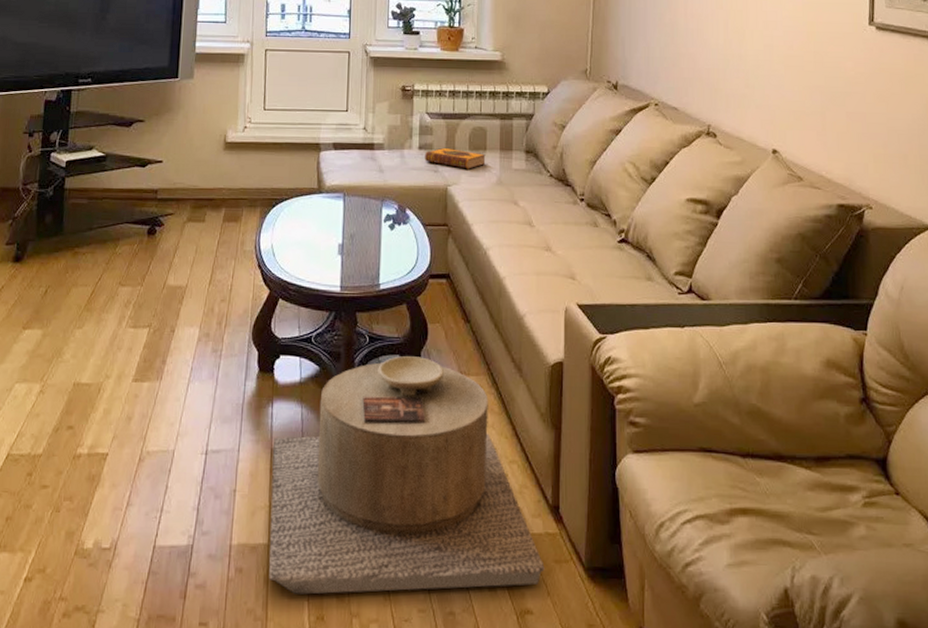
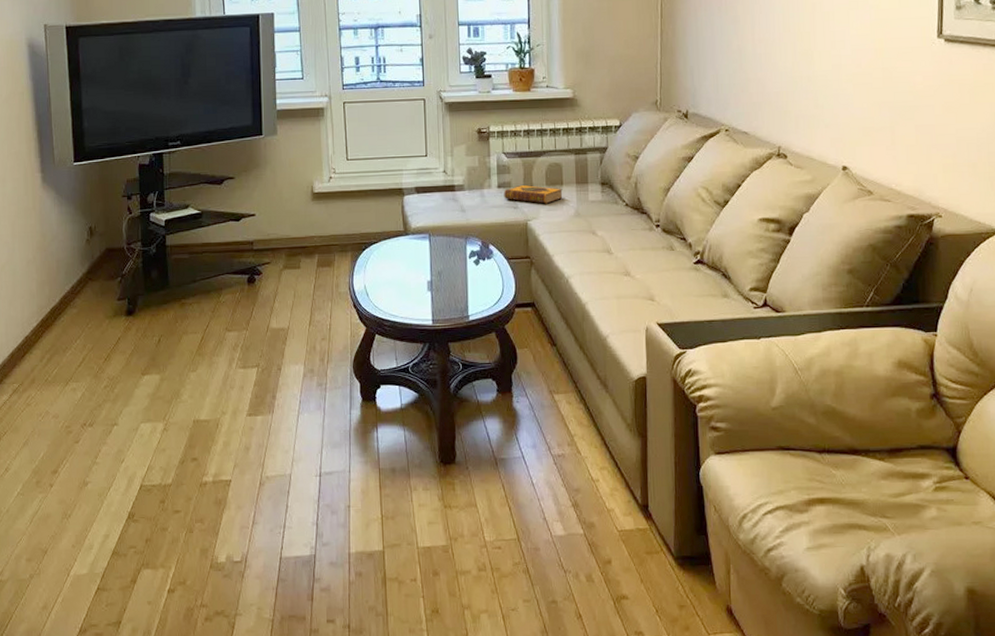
side table: present [269,356,545,595] -> none [381,379,637,592]

